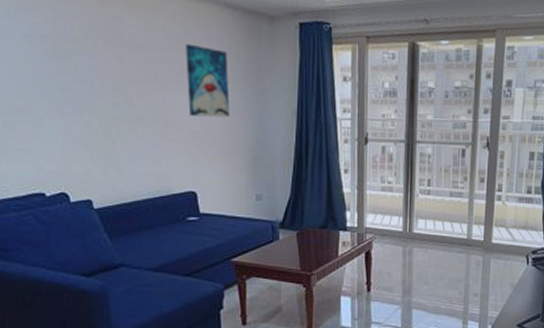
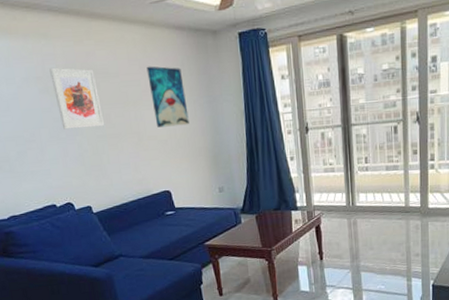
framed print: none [62,27,124,106] -> present [49,67,105,130]

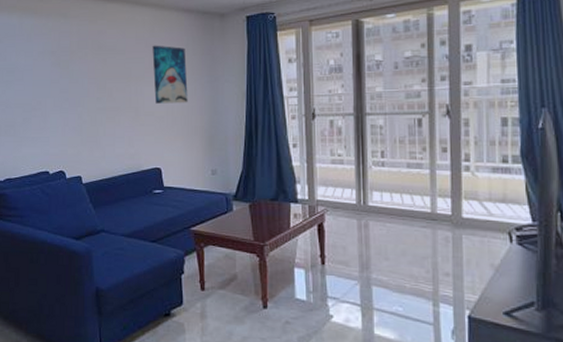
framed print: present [49,67,105,130] -> none [64,43,106,100]

